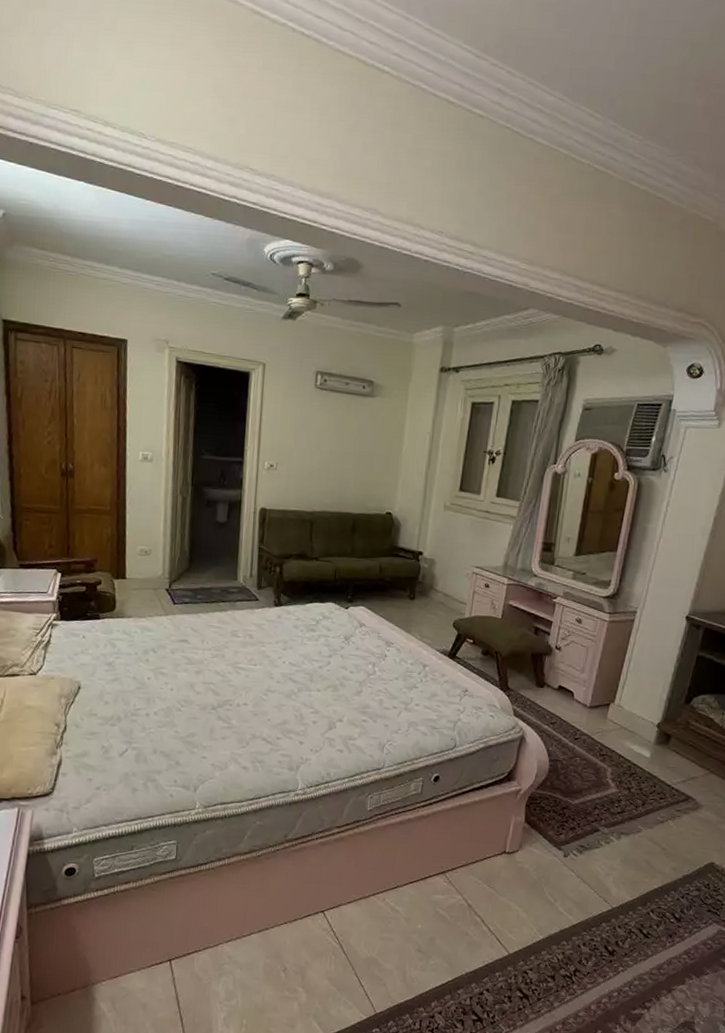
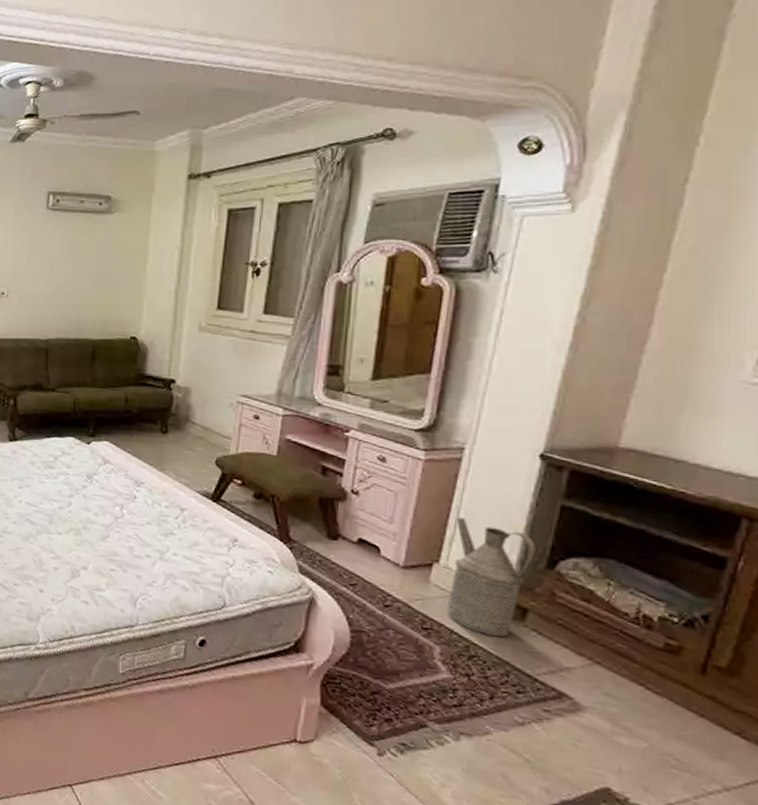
watering can: none [617,666,679,758] -> present [447,517,535,638]

